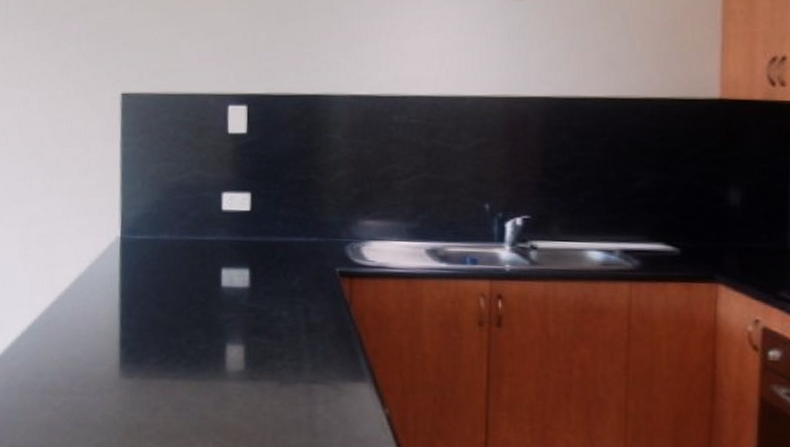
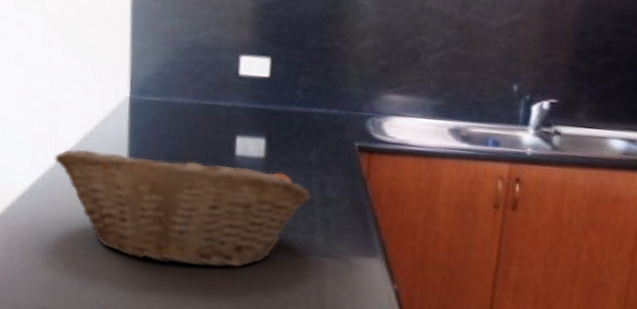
fruit basket: none [51,284,296,399] -> present [55,149,311,268]

